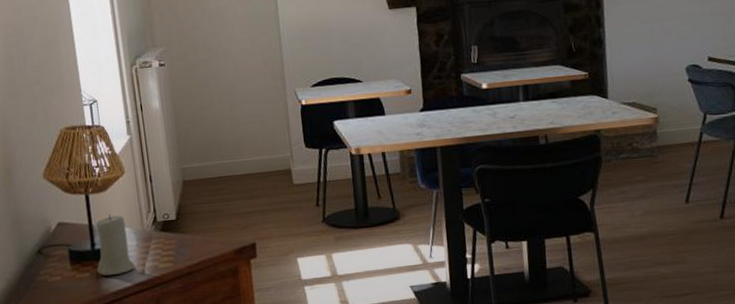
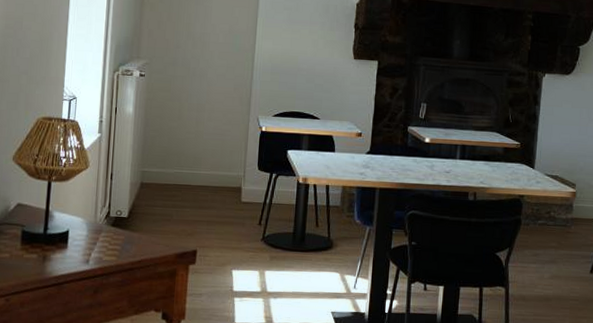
candle: present [95,214,136,276] -> none [45,202,81,260]

